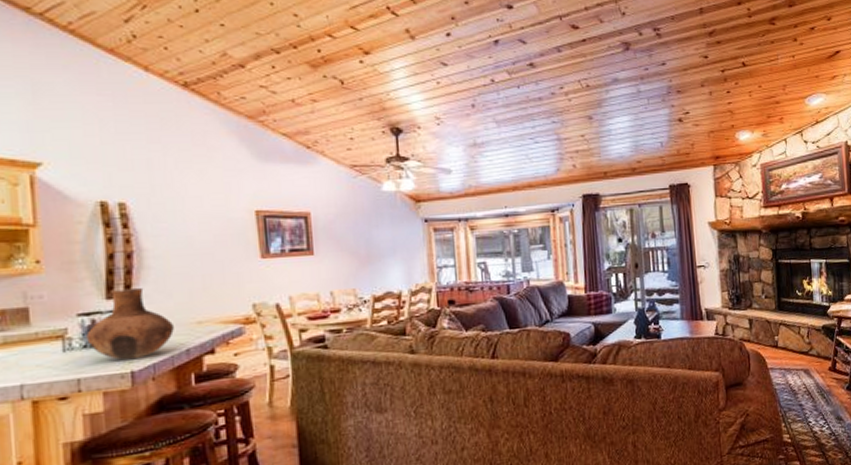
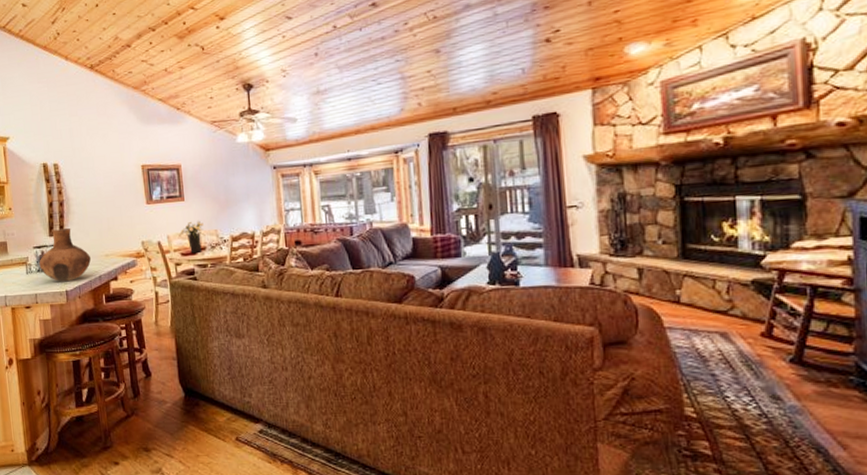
flower arrangement: none [305,278,341,318] -> present [179,220,206,254]

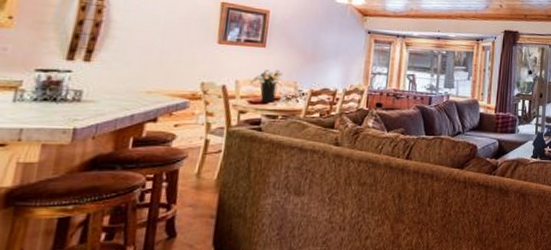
vase: present [39,228,92,282] -> none [38,53,126,118]

